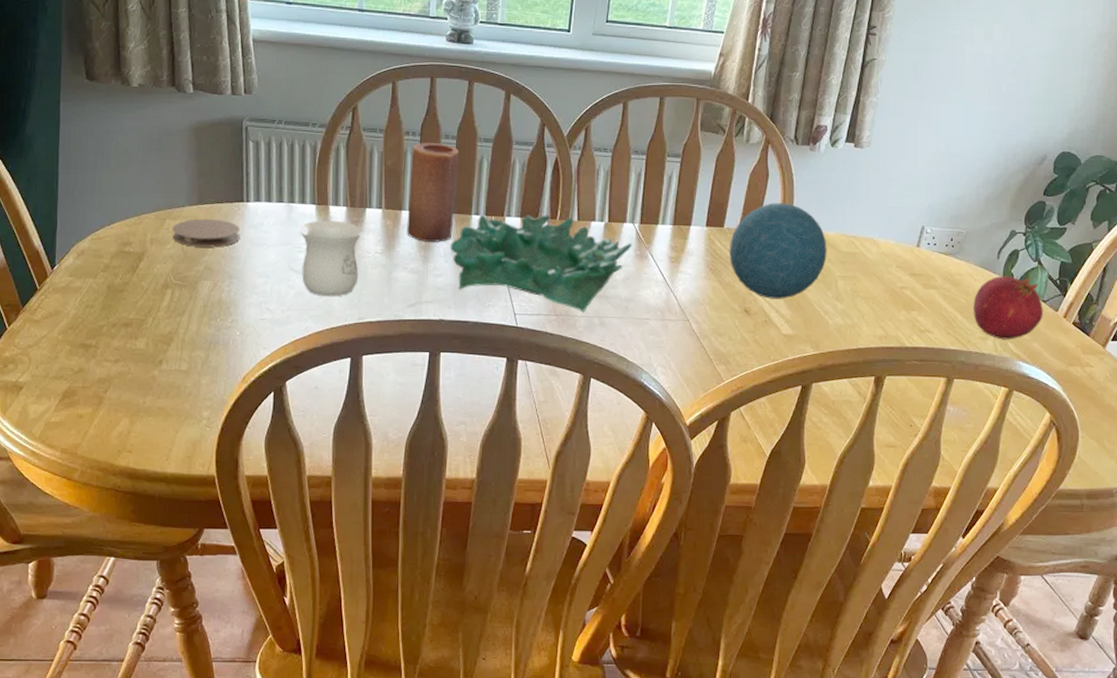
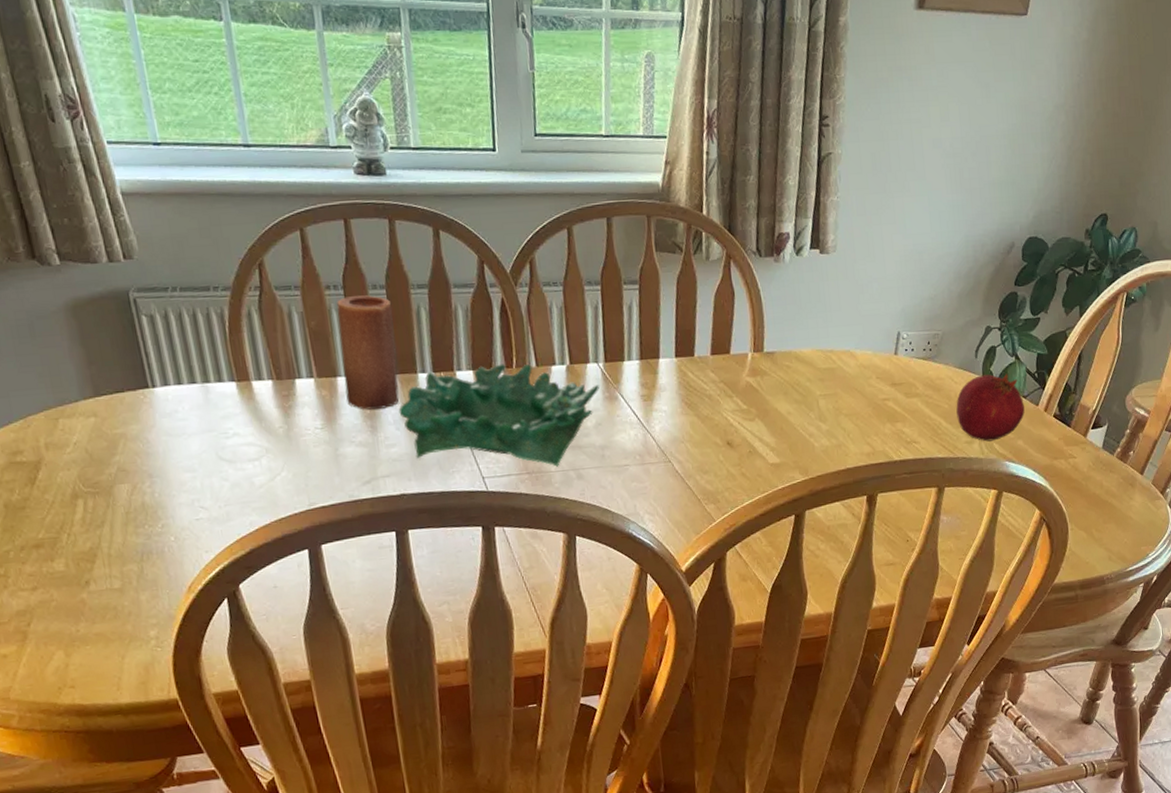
coaster: present [172,218,240,248] -> none [69,411,153,447]
mug: present [299,220,362,297] -> none [221,397,301,485]
decorative orb: present [729,203,827,299] -> none [703,322,805,428]

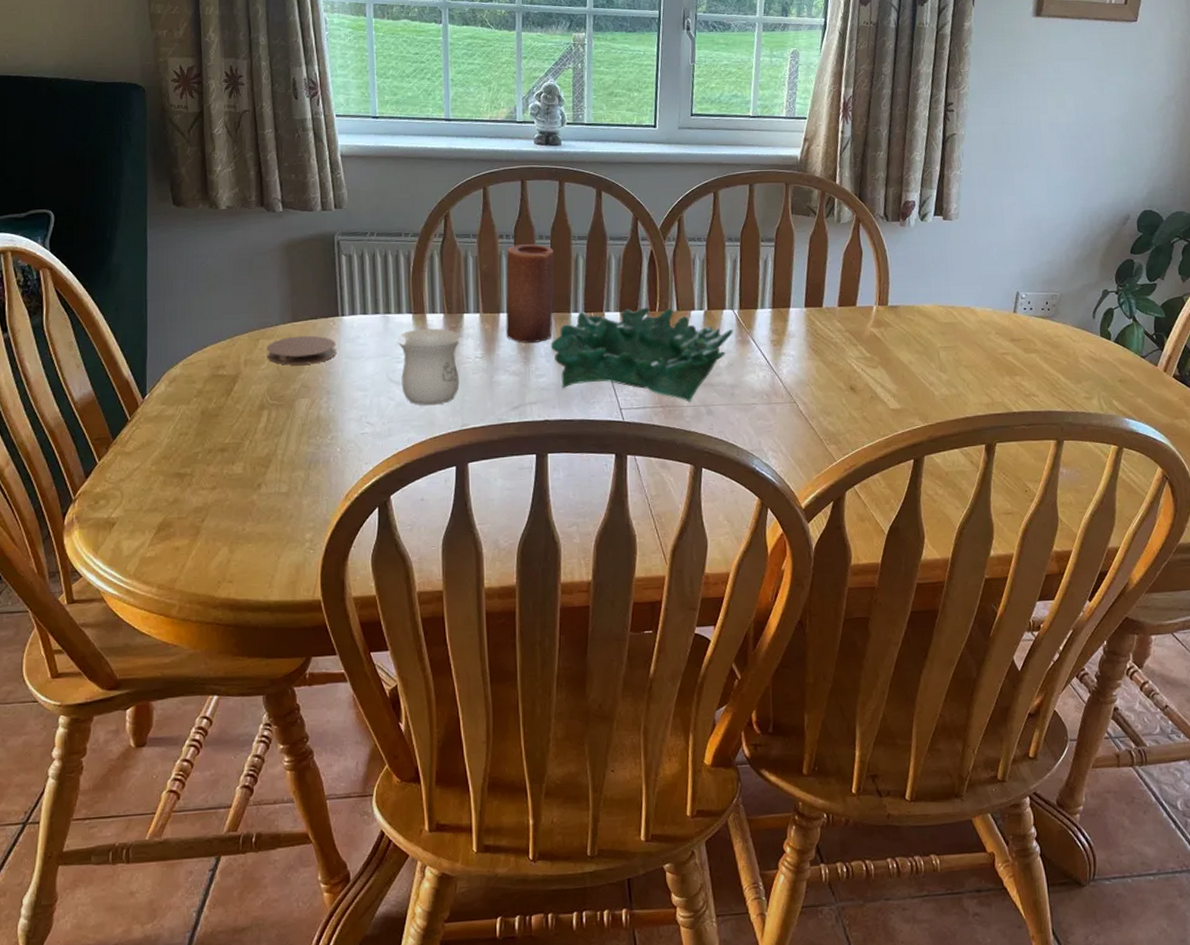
coaster: none [69,411,153,447] -> present [267,335,337,365]
mug: none [221,397,301,485] -> present [397,328,461,406]
fruit: present [956,373,1025,442] -> none [1074,334,1144,398]

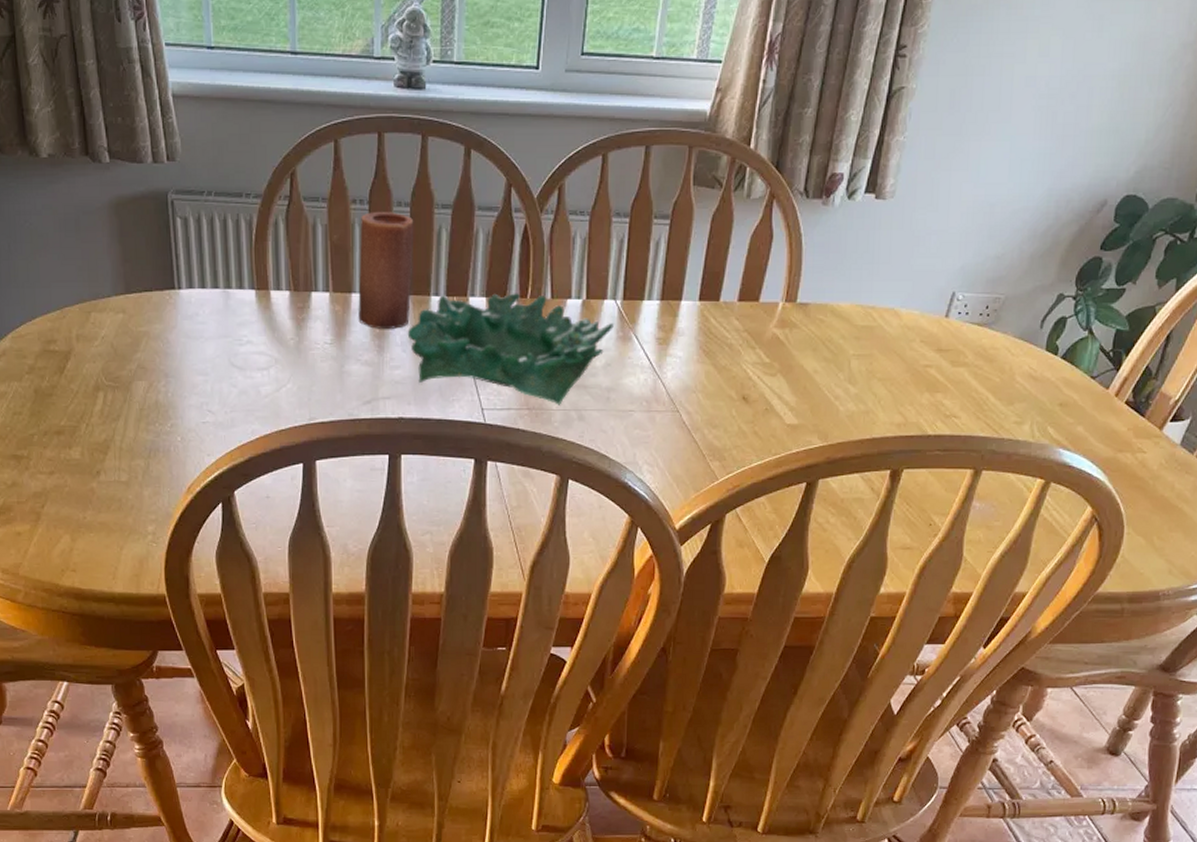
coaster: present [267,335,337,365] -> none [99,310,174,343]
mug: present [397,328,461,406] -> none [239,307,309,395]

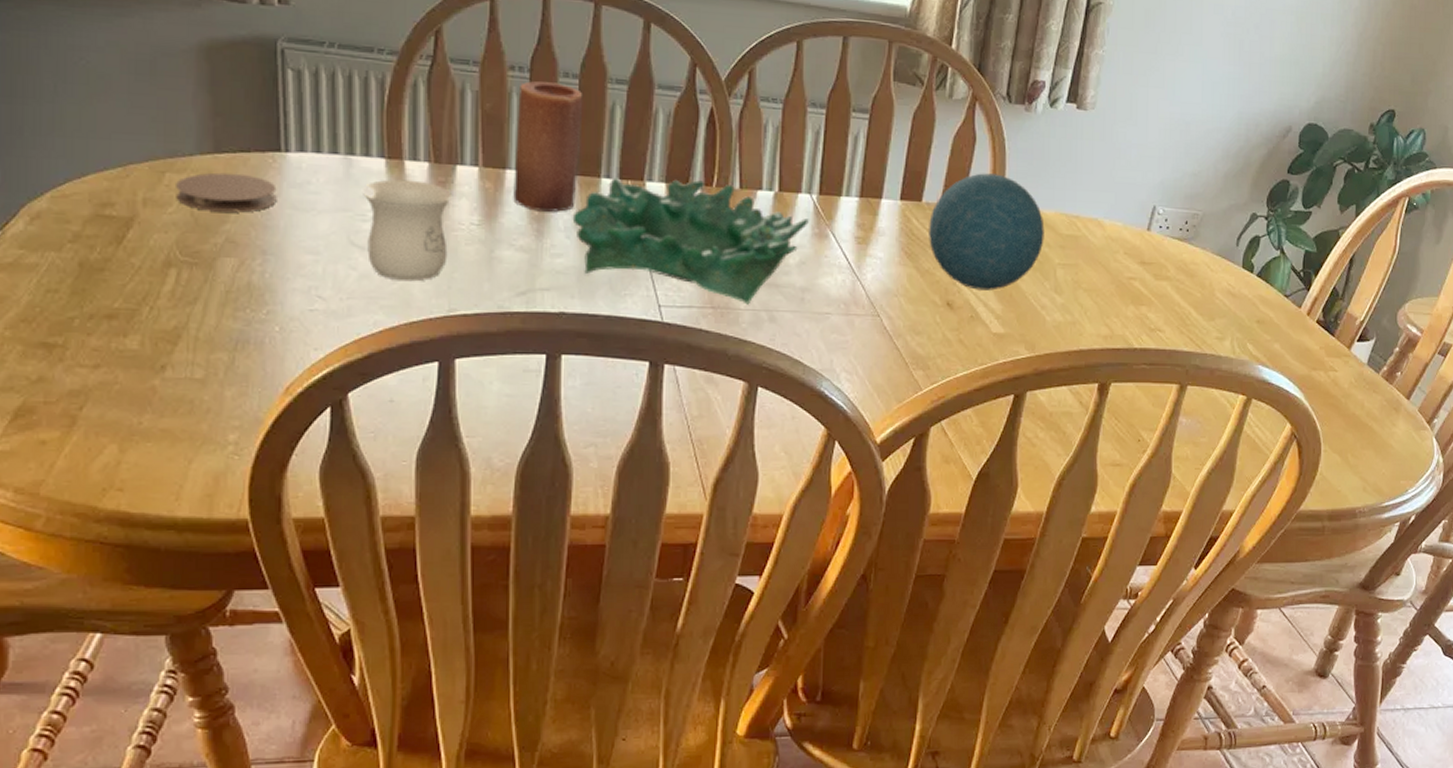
coaster: none [99,310,174,343] -> present [176,172,277,213]
mug: none [239,307,309,395] -> present [363,179,452,282]
decorative orb: none [726,270,840,384] -> present [929,173,1045,291]

